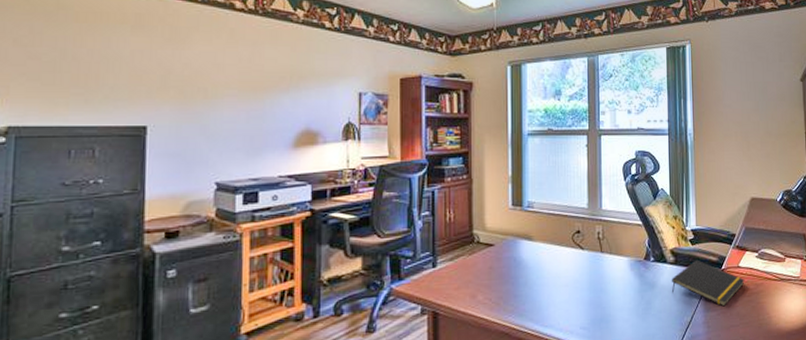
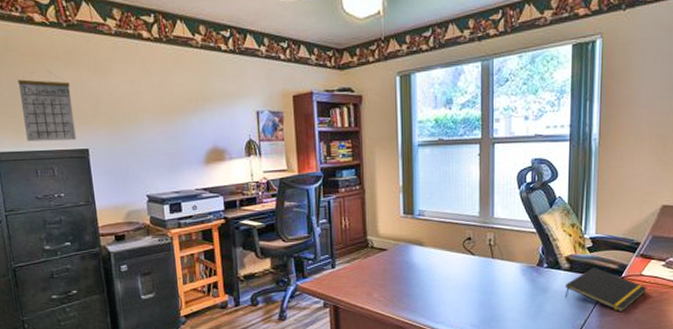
calendar: none [63,35,135,115] -> present [18,71,76,142]

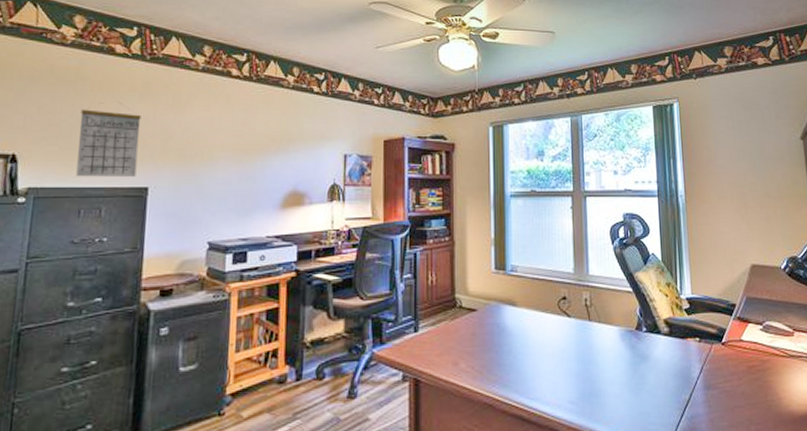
notepad: present [565,267,647,313] -> none [666,331,749,385]

